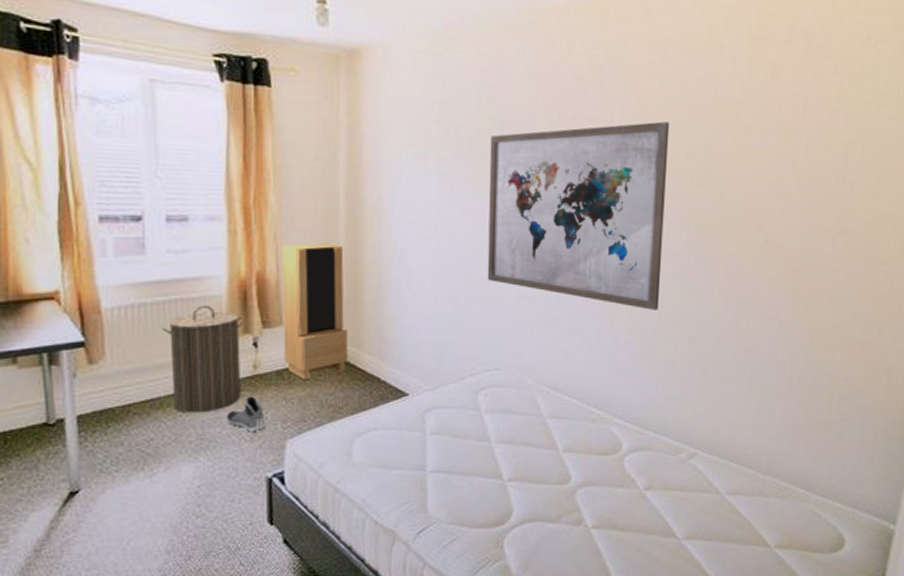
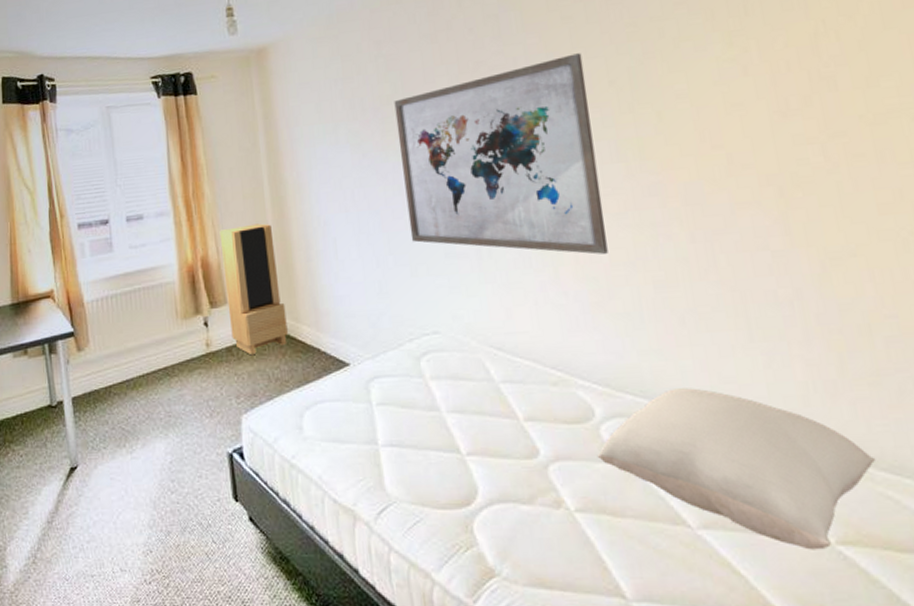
laundry hamper: present [161,305,244,413] -> none [130,291,199,392]
sneaker: present [227,396,267,432] -> none [189,373,223,408]
pillow: none [617,428,814,553] -> present [596,388,876,550]

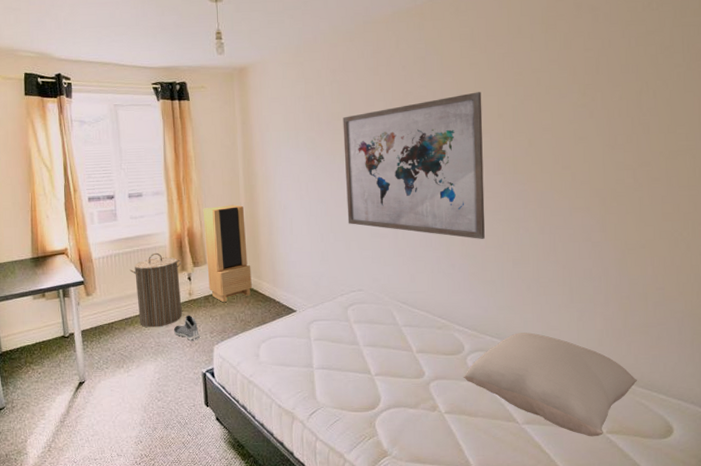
laundry hamper: none [130,291,199,392] -> present [129,252,182,328]
sneaker: none [189,373,223,408] -> present [174,315,200,340]

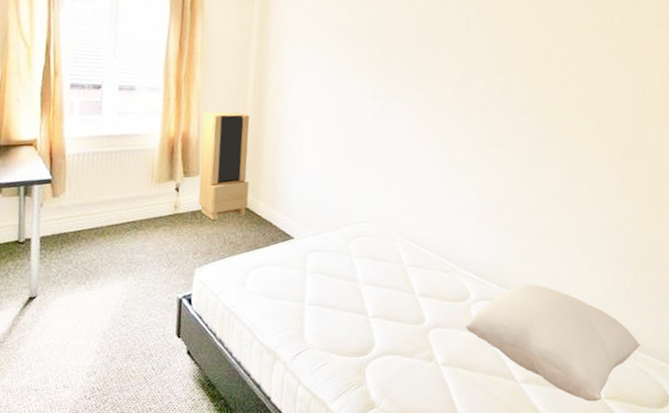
laundry hamper: present [129,252,182,328] -> none [108,156,171,242]
sneaker: present [174,315,200,340] -> none [151,230,181,260]
wall art: present [343,92,485,239] -> none [362,25,517,181]

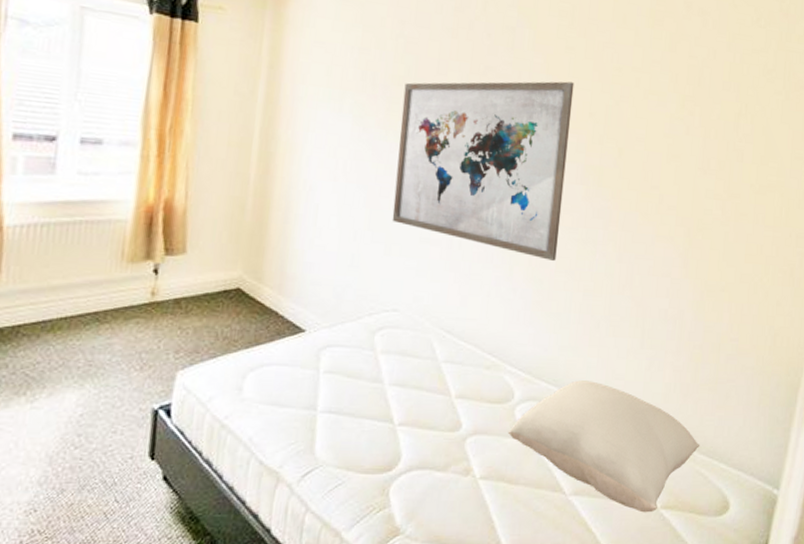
storage cabinet: present [198,111,250,221] -> none [183,174,253,311]
wall art: none [362,25,517,181] -> present [392,81,574,261]

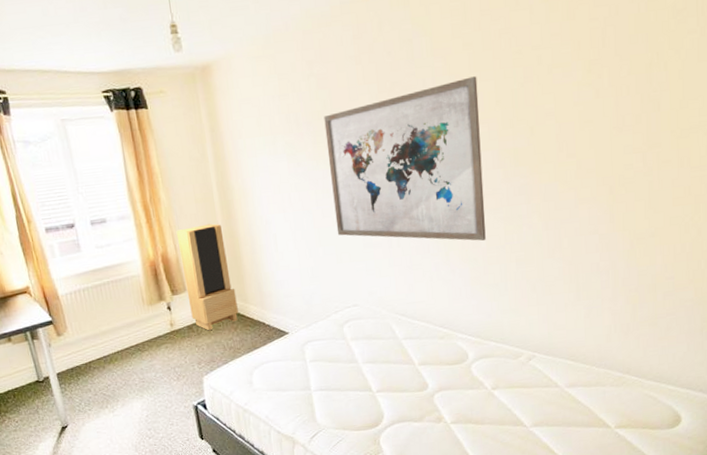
storage cabinet: none [183,174,253,311] -> present [176,223,238,331]
pillow: present [507,380,700,513] -> none [468,334,647,434]

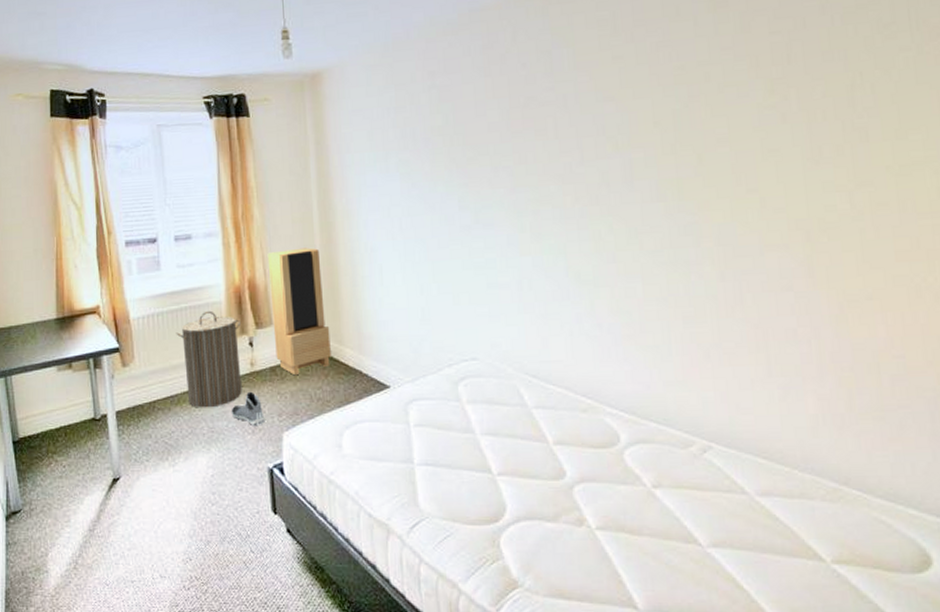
laundry hamper: none [102,283,165,364] -> present [176,310,242,408]
sneaker: none [158,347,187,374] -> present [232,391,265,425]
wall art: present [324,76,486,241] -> none [445,93,642,289]

